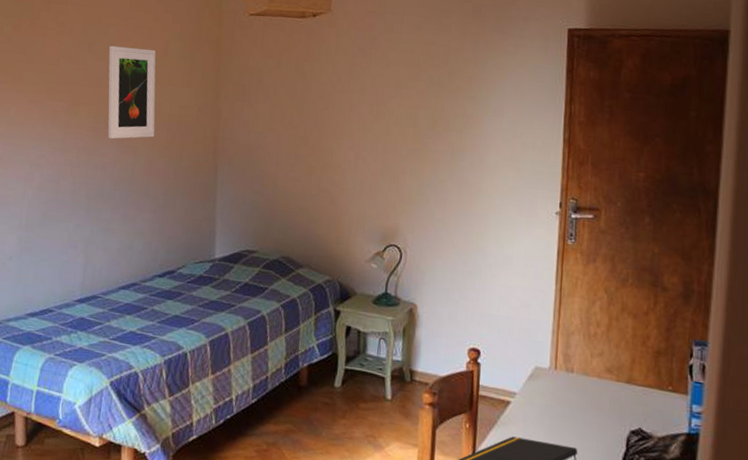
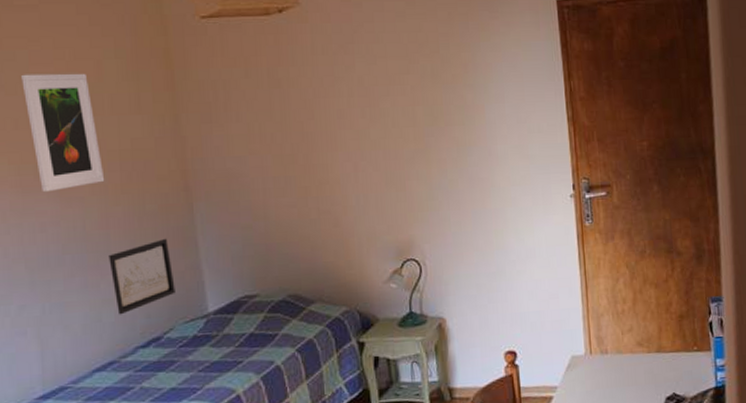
wall art: none [145,190,194,247] -> present [108,238,175,315]

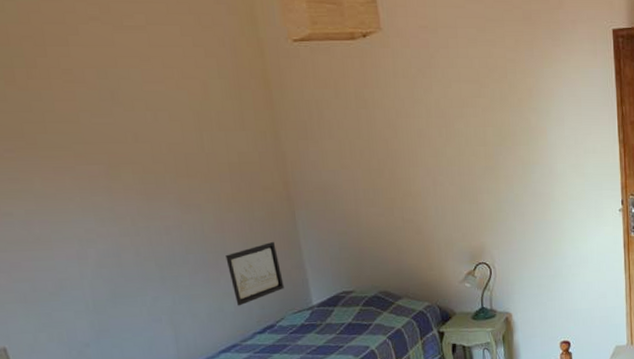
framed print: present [21,73,105,193] -> none [137,91,218,200]

